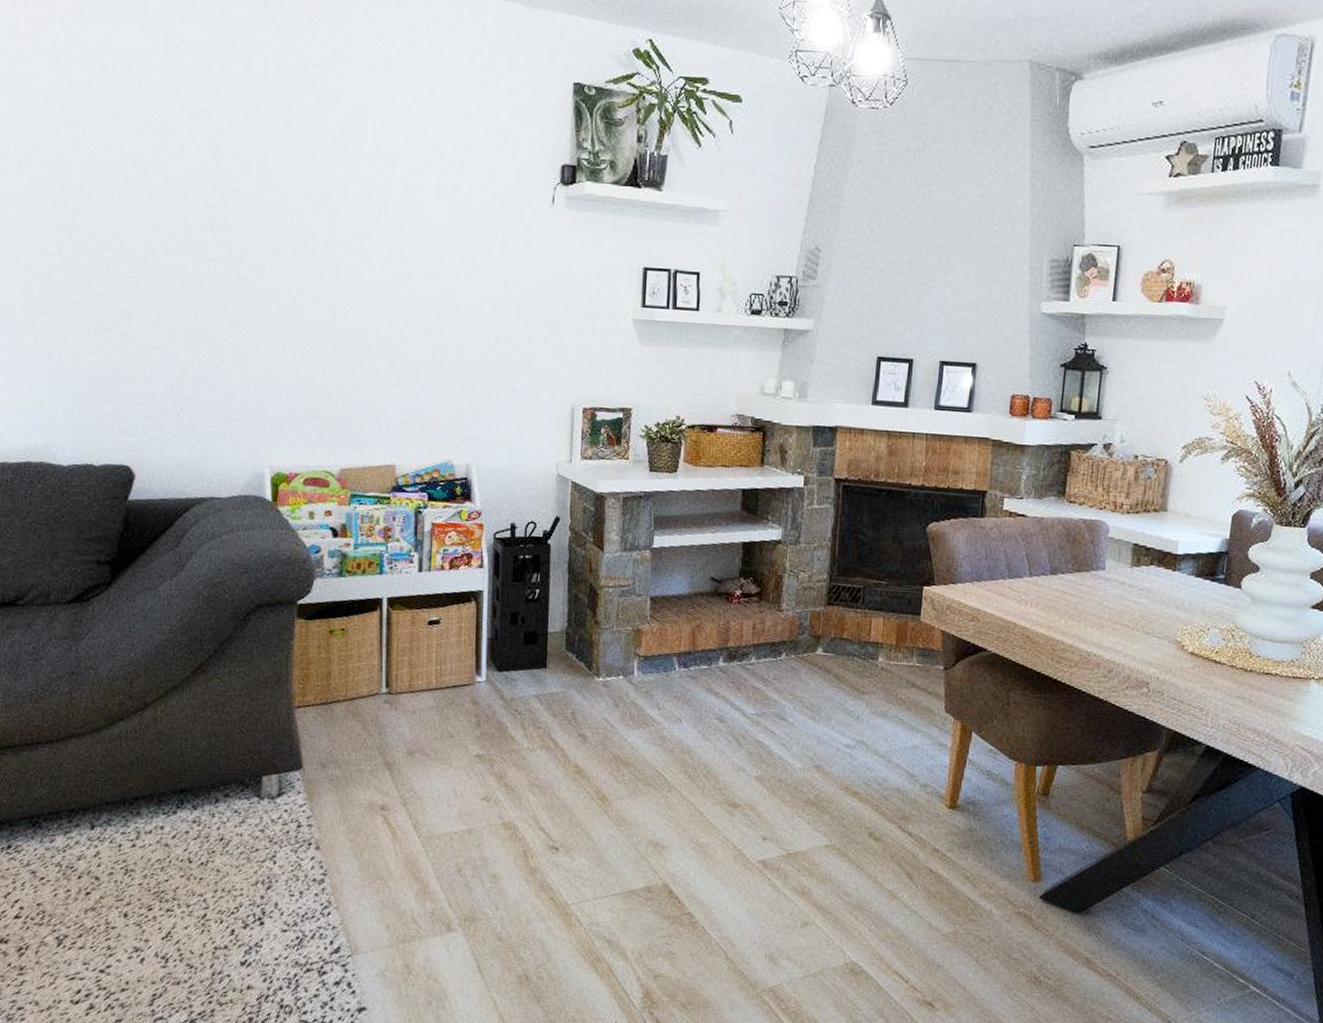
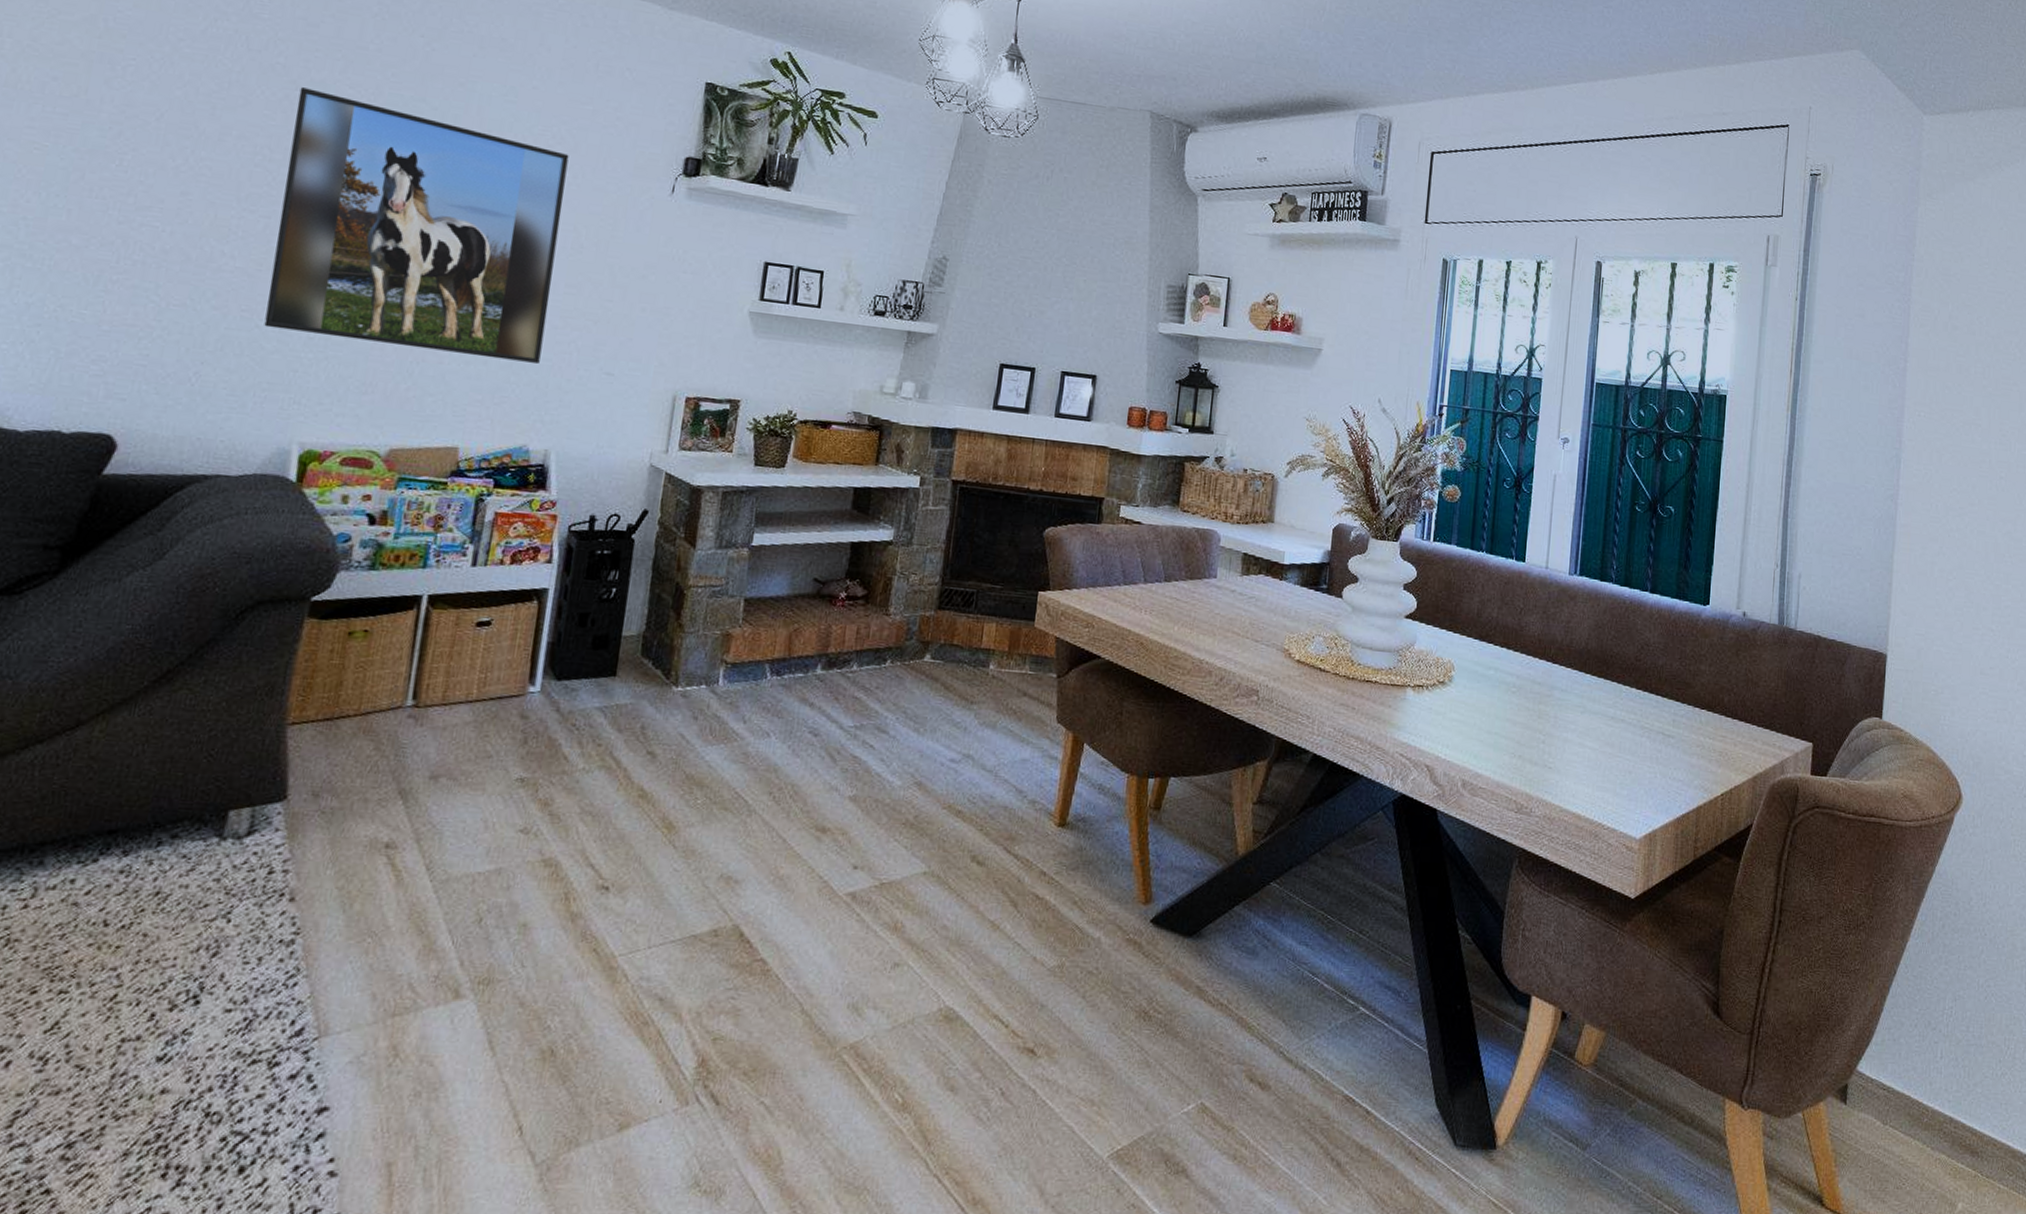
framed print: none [223,131,457,383] -> present [264,87,569,363]

